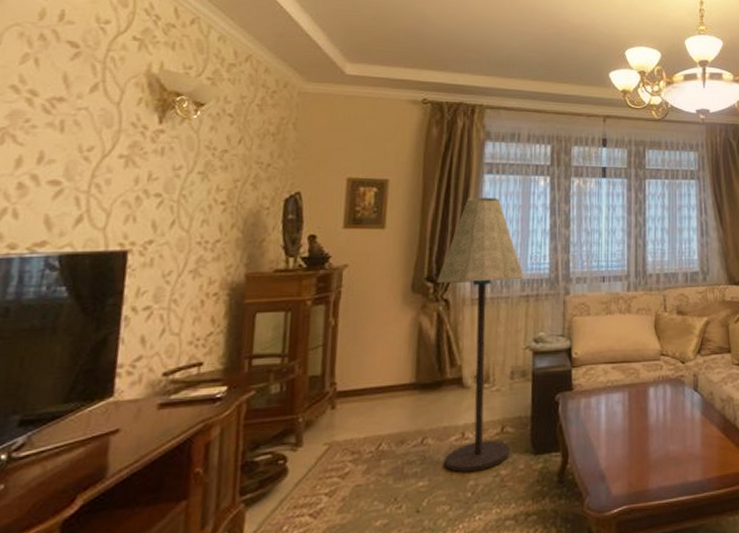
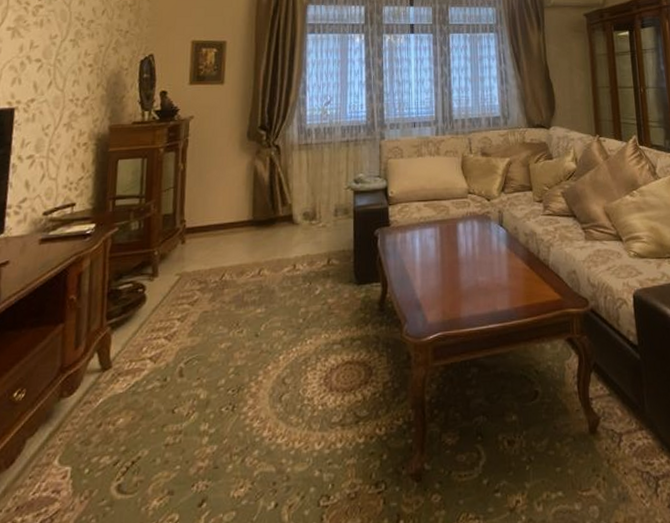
floor lamp: present [436,197,524,473] -> none [268,53,344,301]

